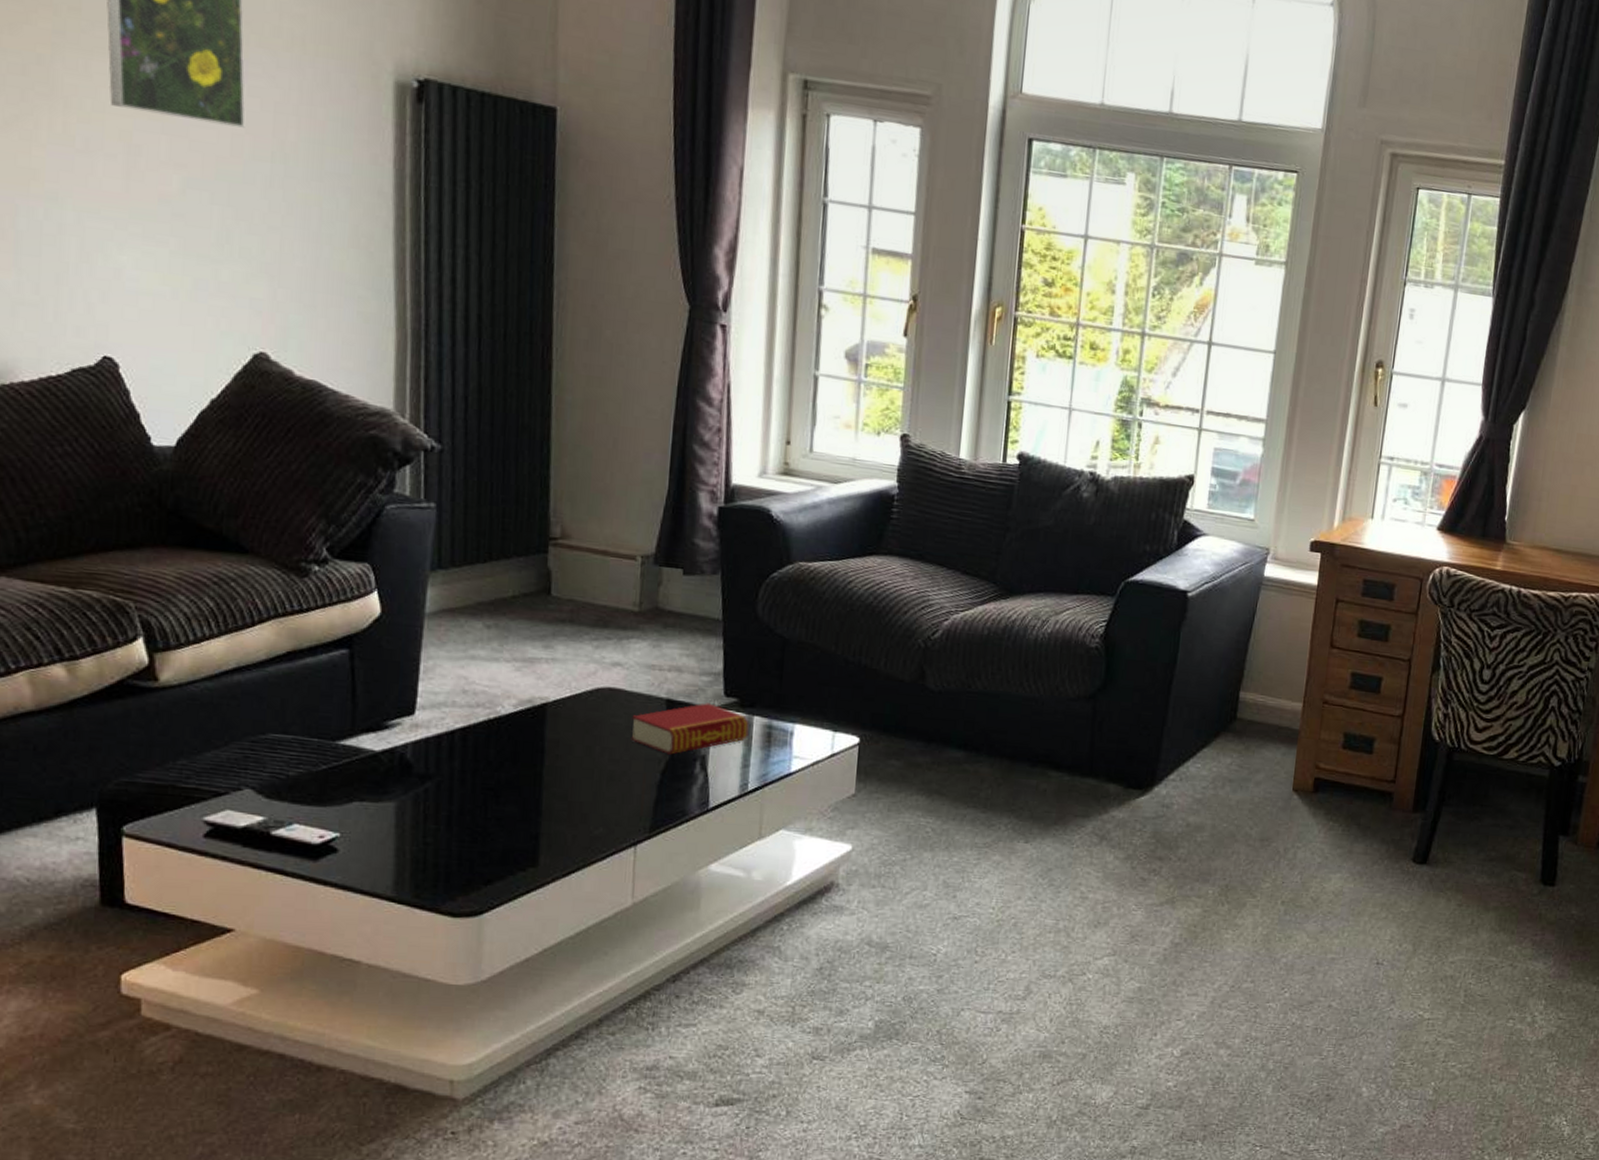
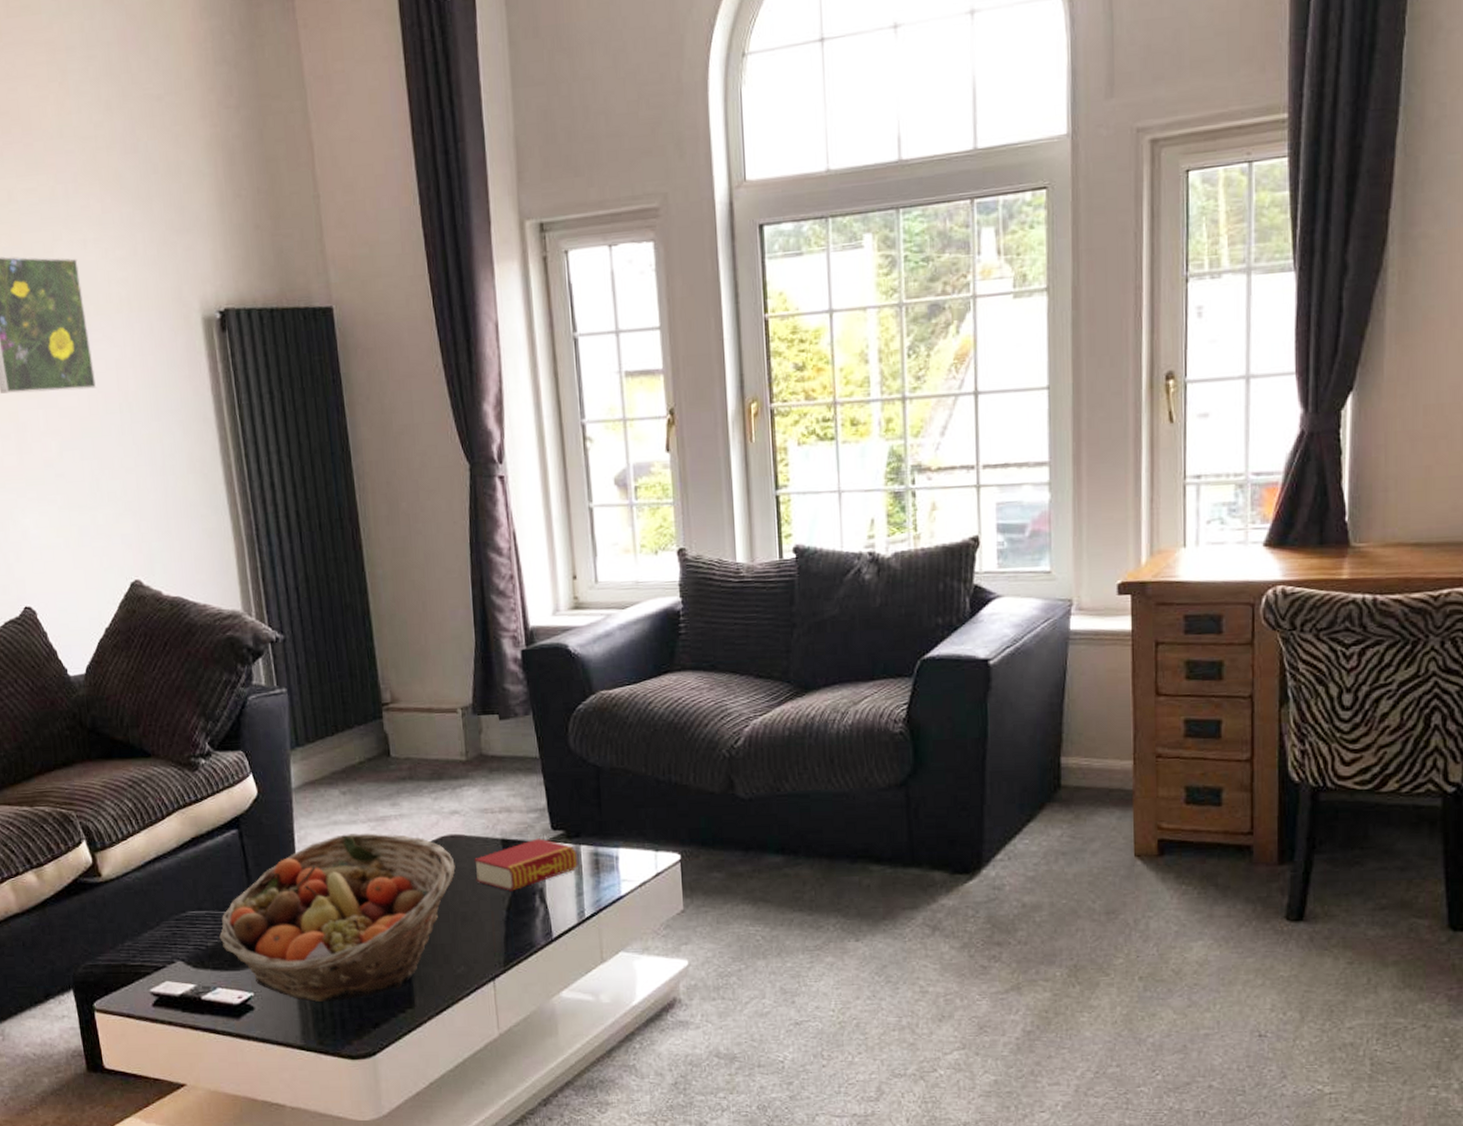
fruit basket: none [306,671,609,852] -> present [219,832,455,1003]

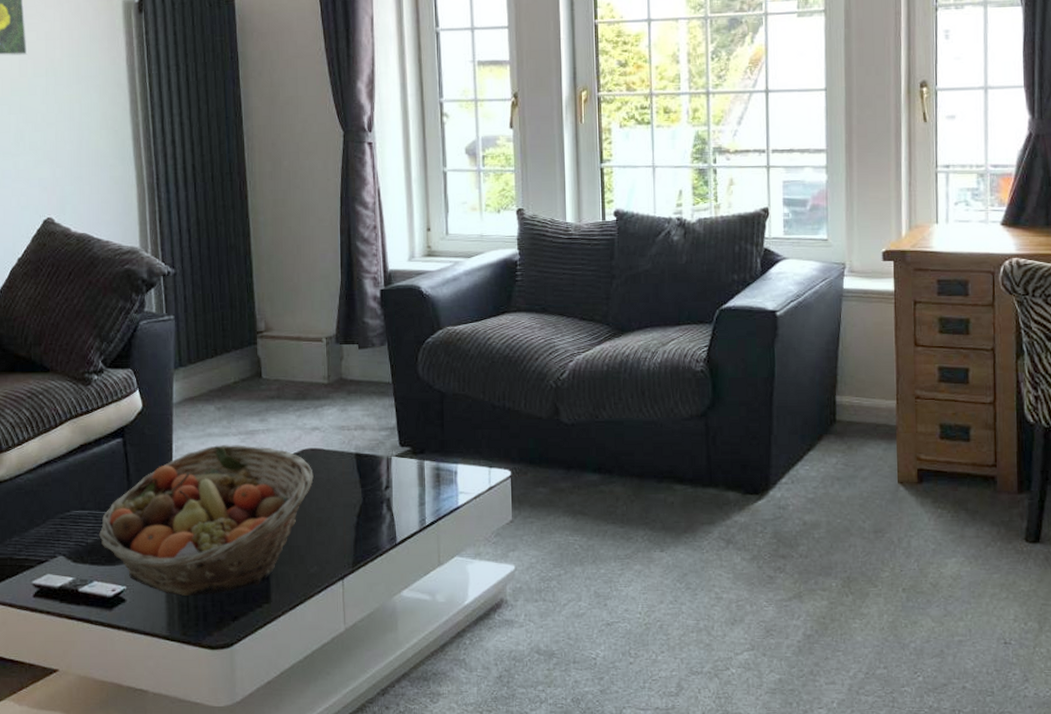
book: present [474,838,578,891] -> none [331,453,422,500]

